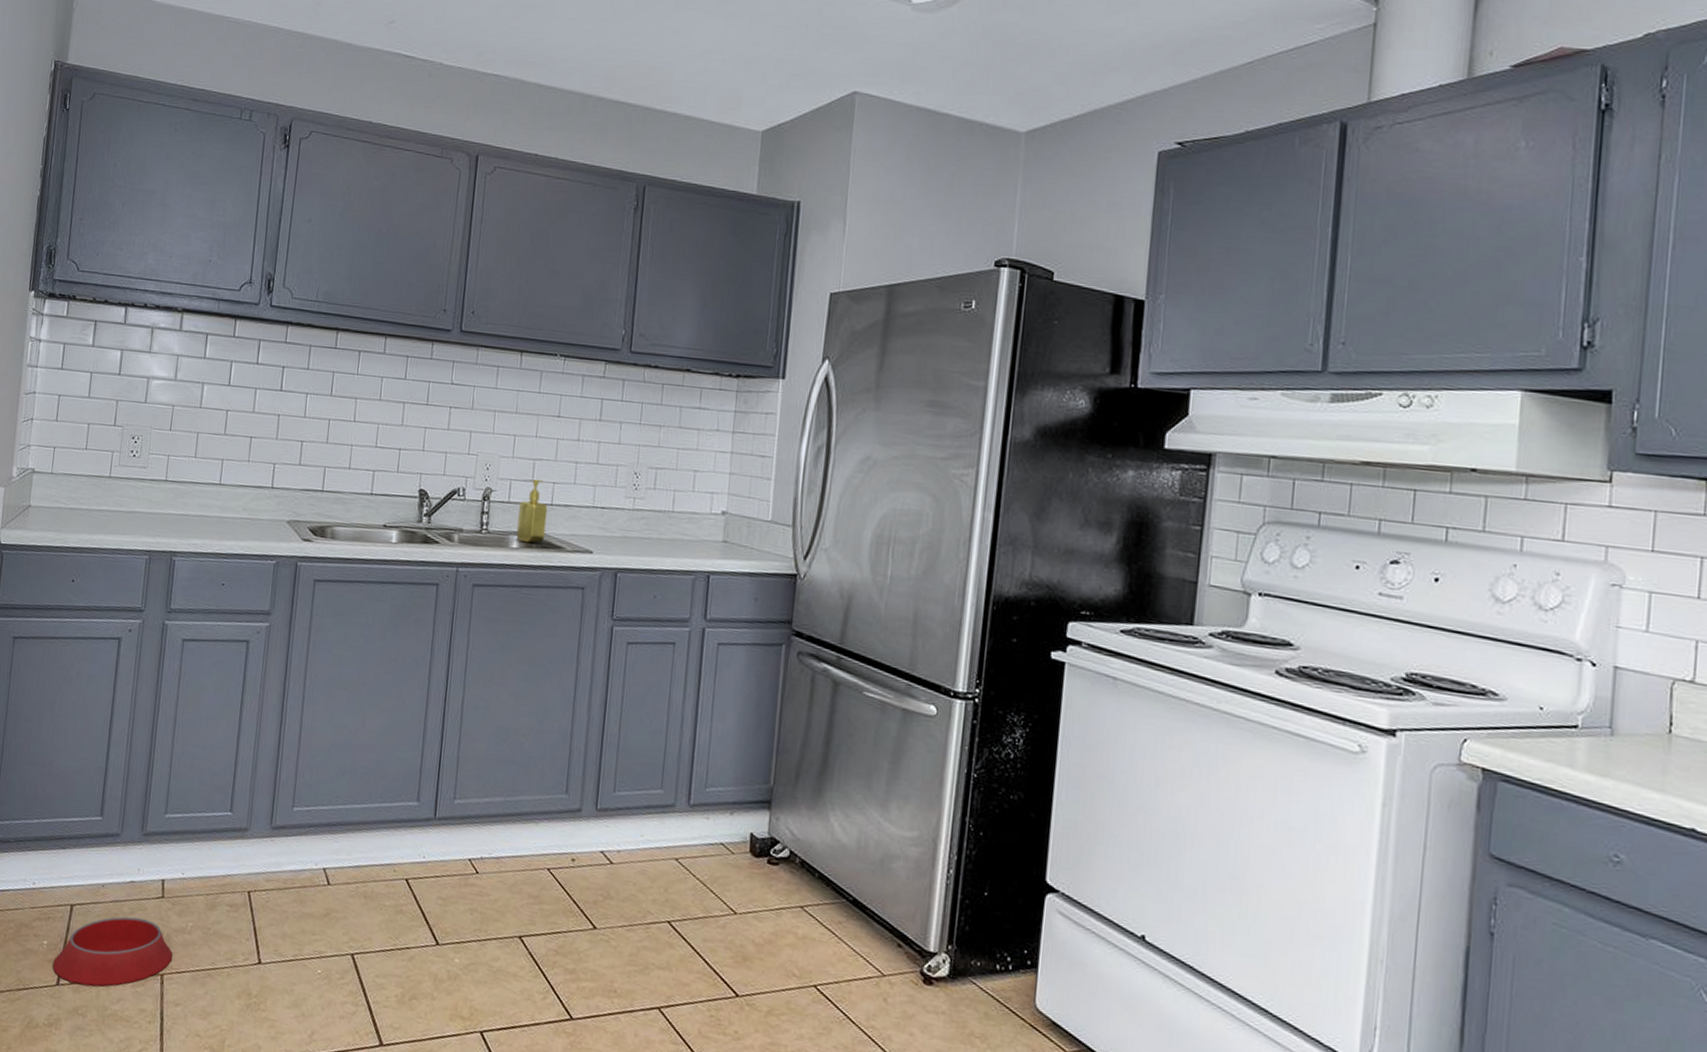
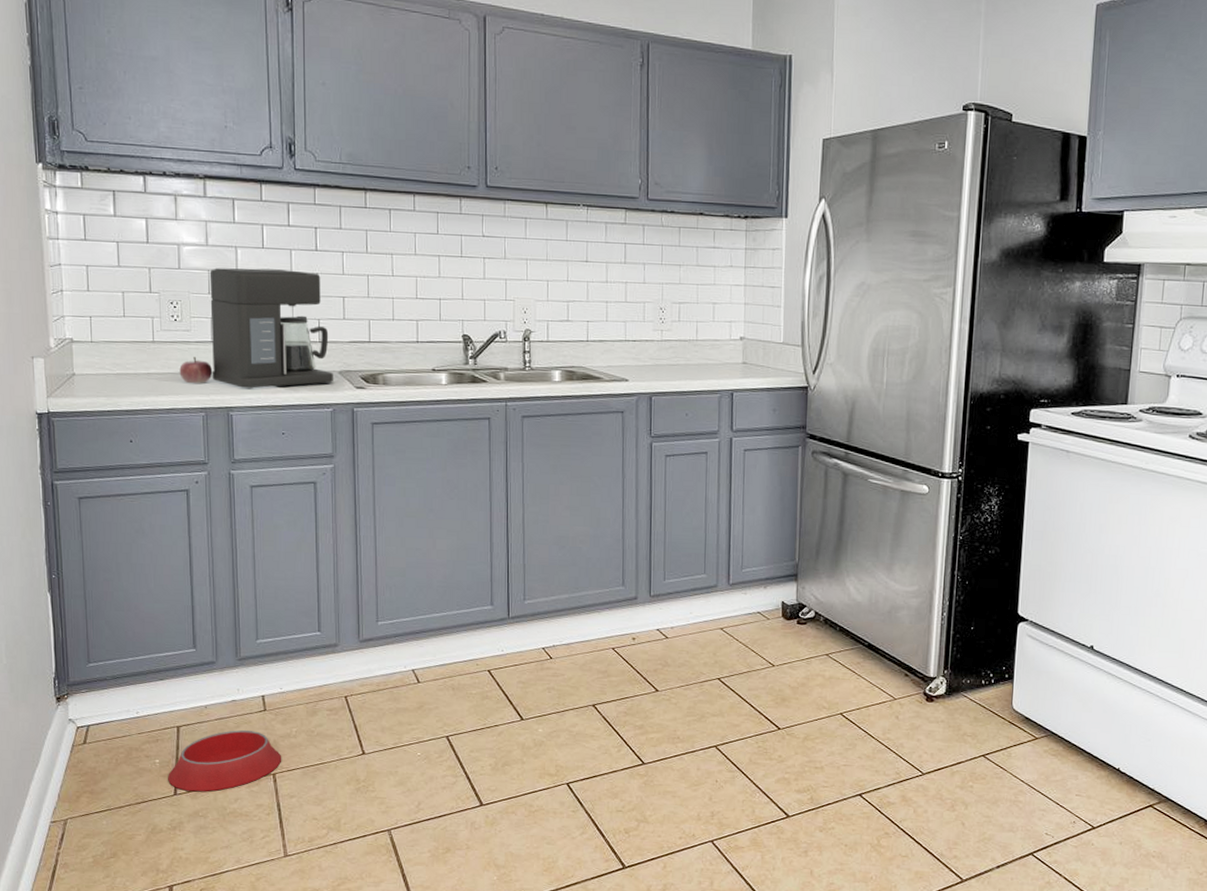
fruit: none [130,495,163,525] -> present [179,357,213,384]
coffee maker: none [161,403,283,534] -> present [209,268,333,389]
soap dispenser: present [516,478,548,544] -> none [558,319,584,376]

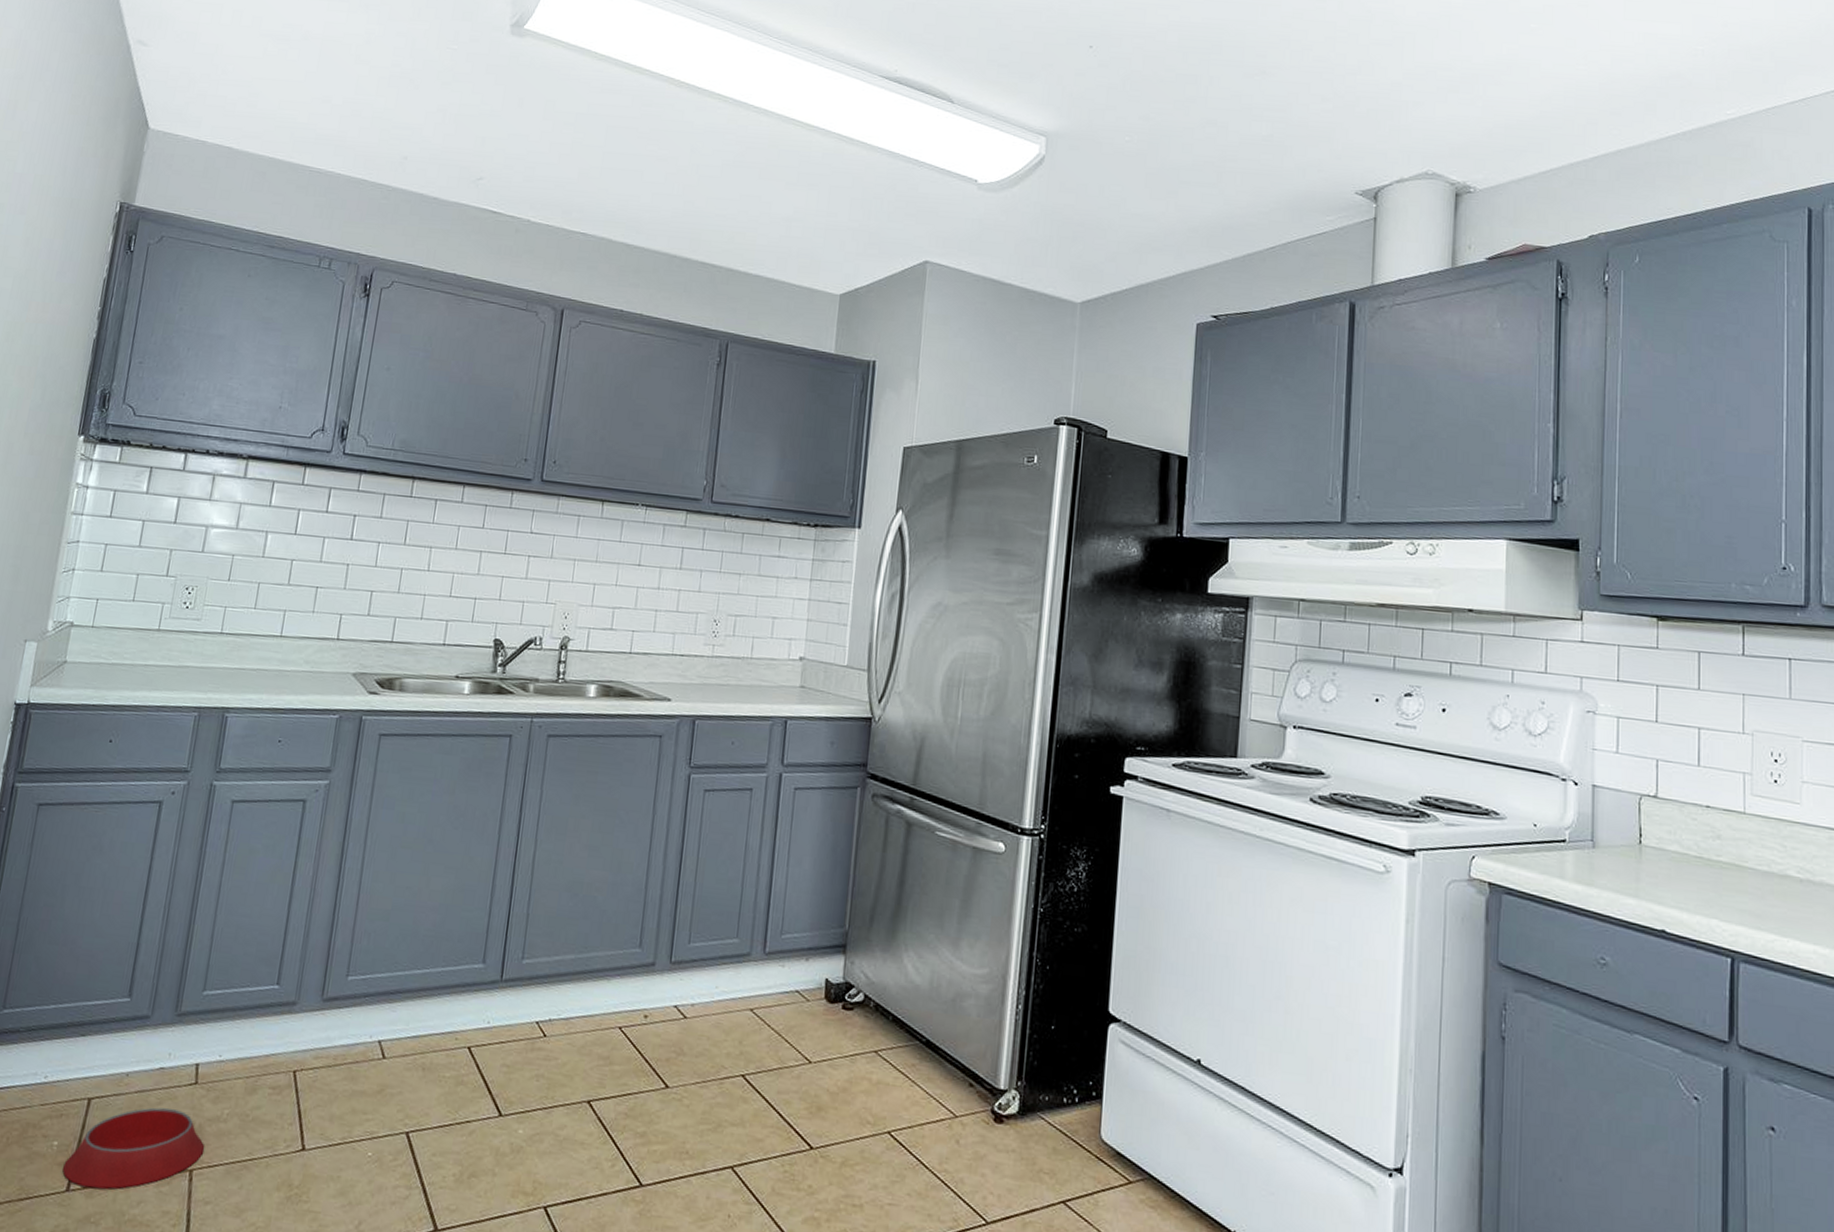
fruit: present [179,357,213,384] -> none [179,649,217,680]
coffee maker: present [209,268,333,389] -> none [213,553,351,688]

